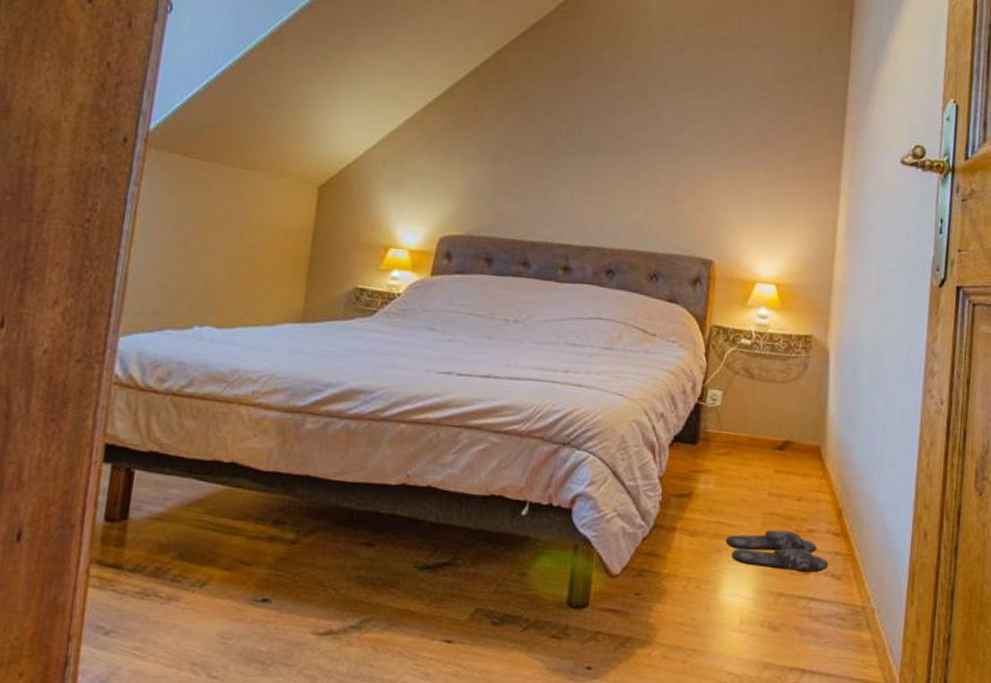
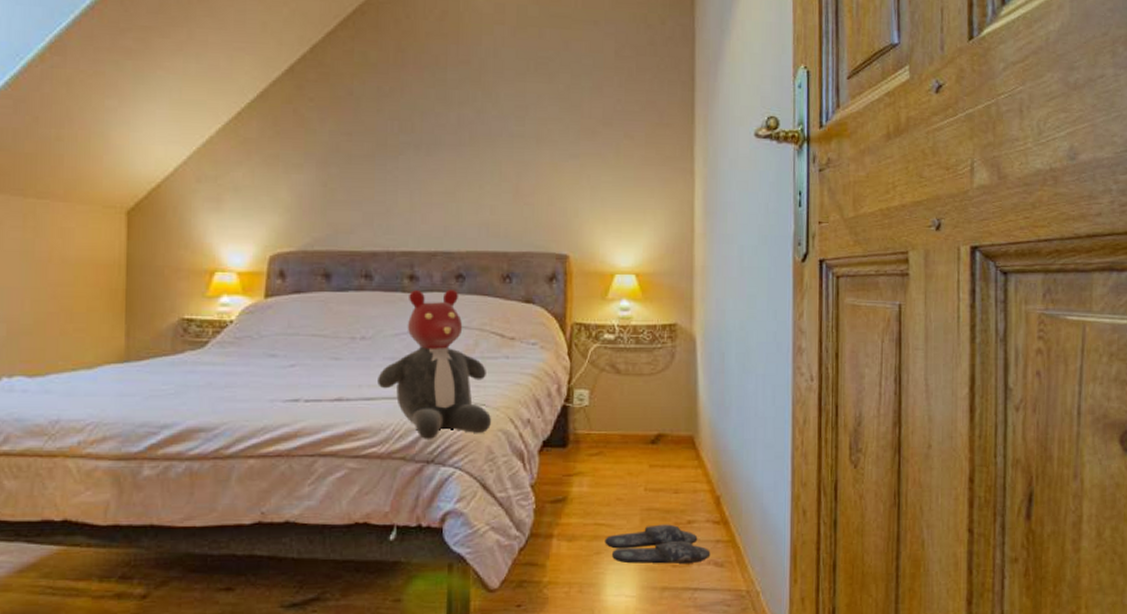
teddy bear: none [525,280,627,424] -> present [378,289,491,440]

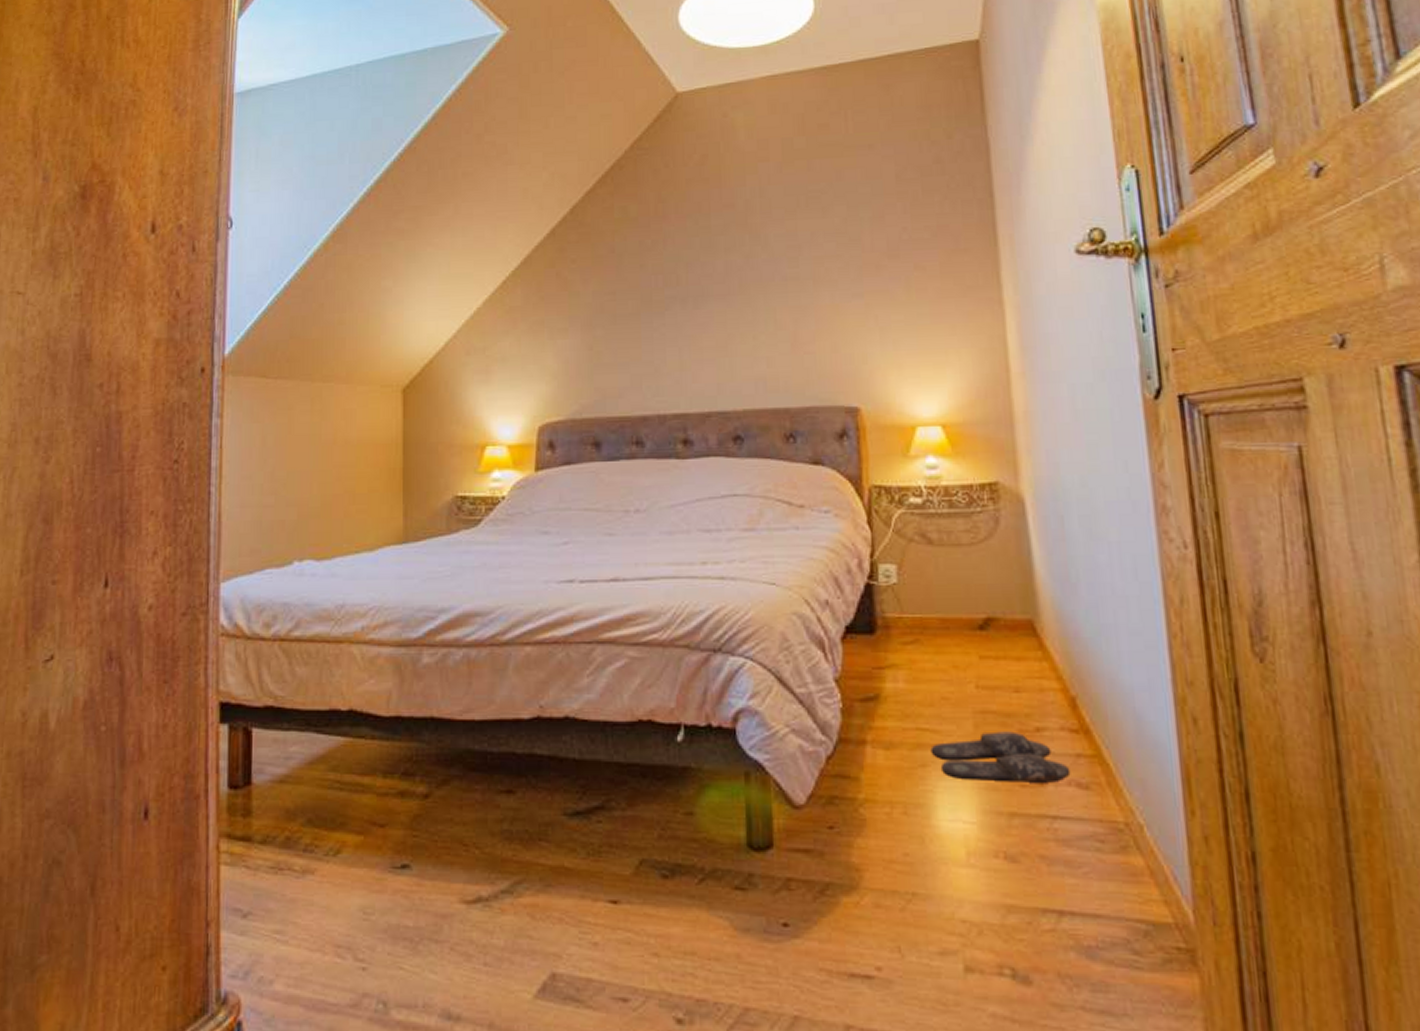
teddy bear: present [378,289,491,440] -> none [655,453,783,626]

